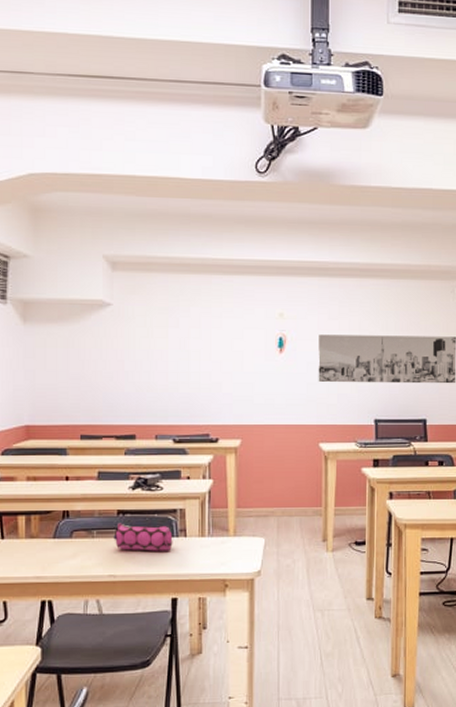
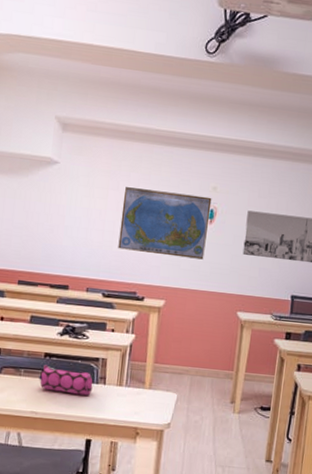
world map: none [184,323,279,392] -> present [118,187,212,260]

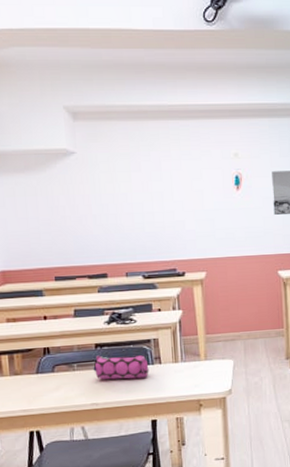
world map: present [118,187,212,260] -> none [147,164,237,229]

